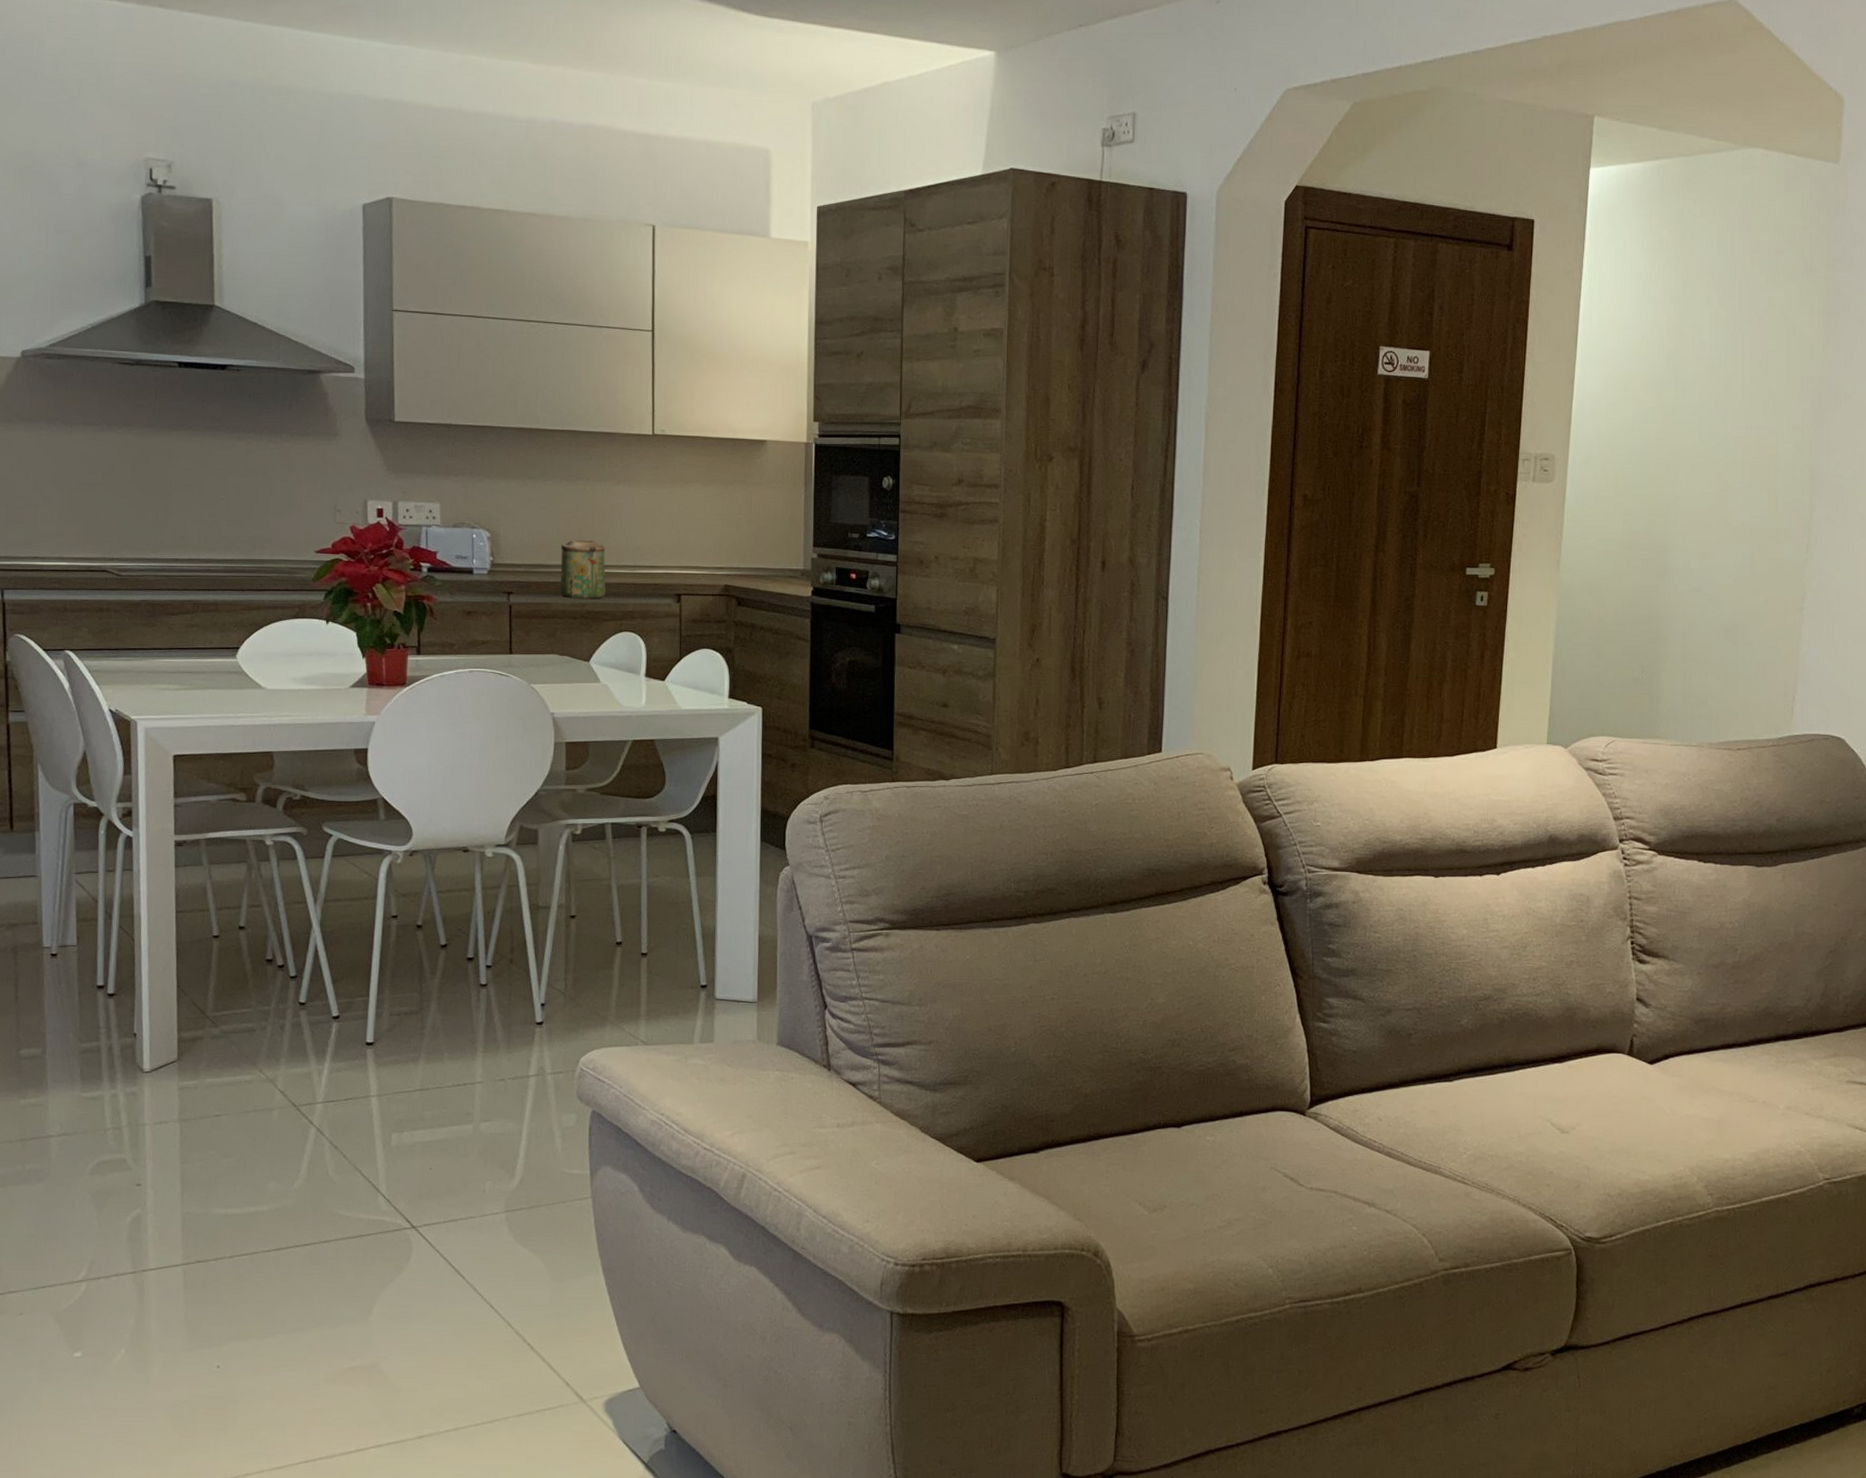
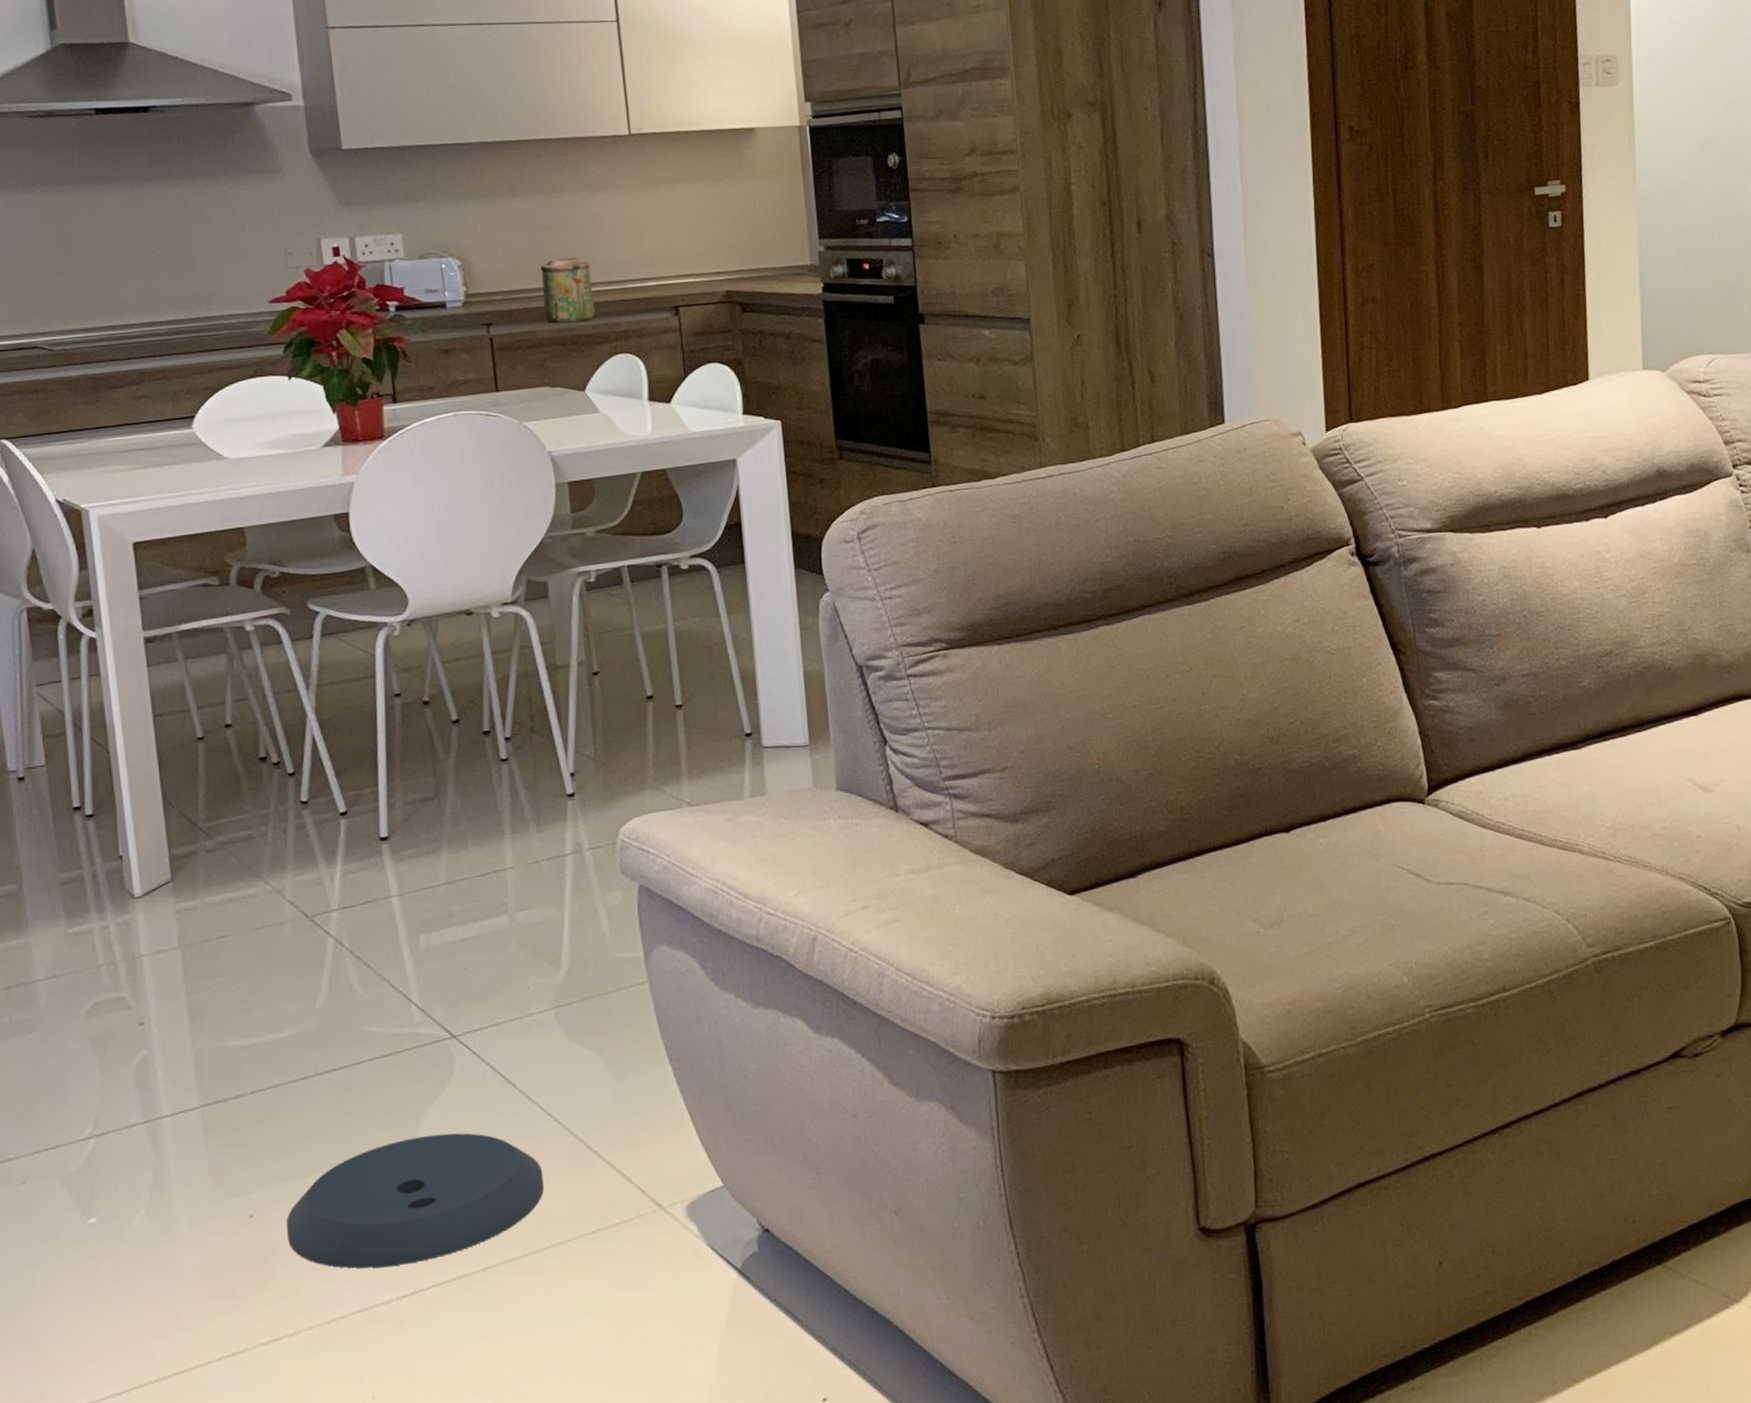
robot vacuum: none [248,1312,481,1425] -> present [286,1133,544,1269]

